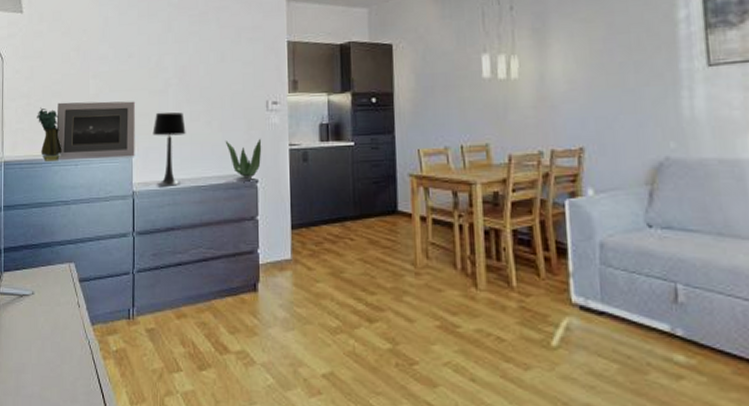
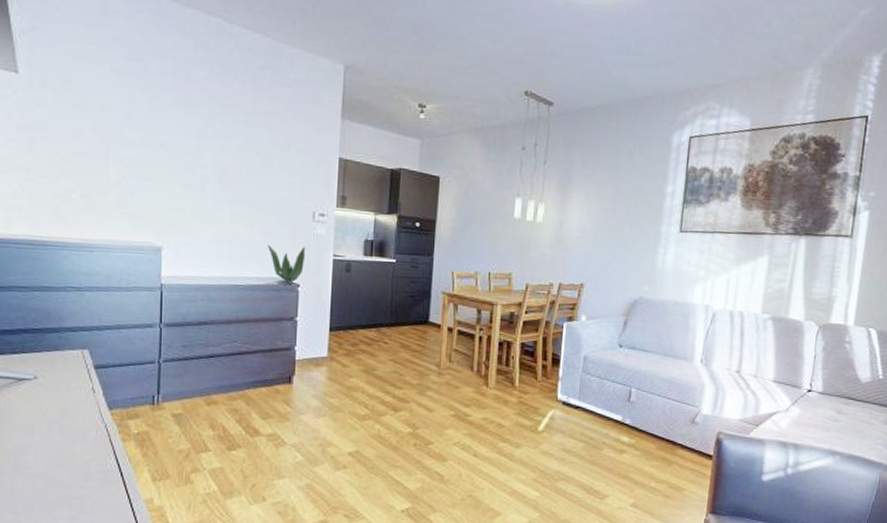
vase: present [37,107,62,163] -> none [39,185,73,246]
picture frame: present [56,101,136,161] -> none [66,182,167,250]
table lamp: present [152,112,186,186] -> none [186,208,225,283]

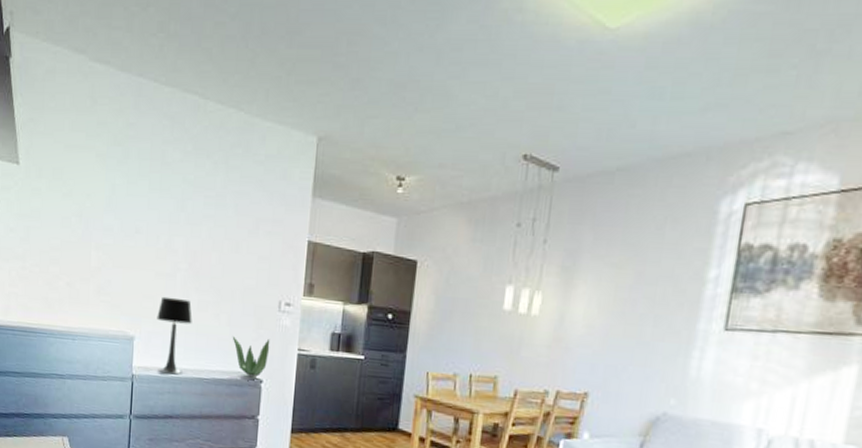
table lamp: none [186,208,225,283] -> present [157,296,193,375]

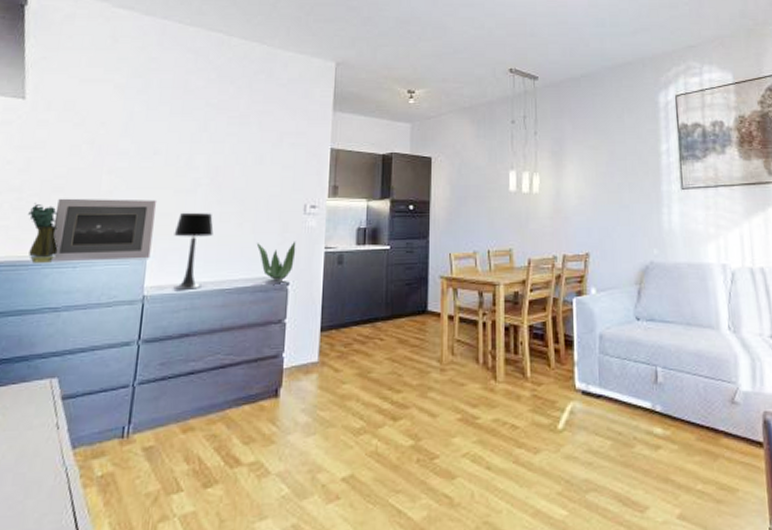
vase: none [32,273,59,333] -> present [28,203,58,265]
picture frame: none [53,270,141,340] -> present [51,198,157,263]

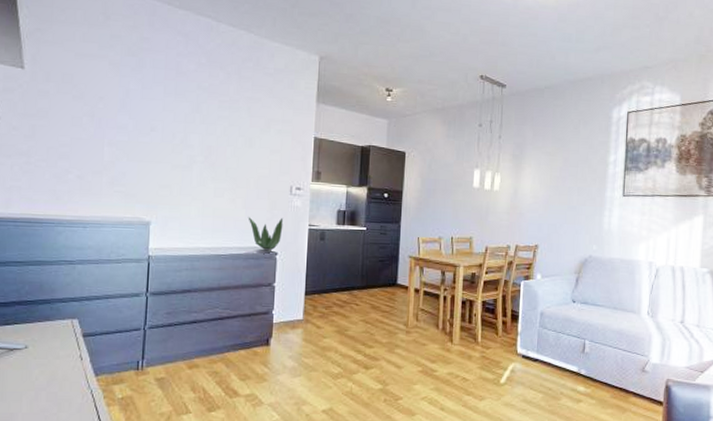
vase: present [28,203,58,265] -> none [38,168,68,223]
picture frame: present [51,198,157,263] -> none [62,165,157,224]
table lamp: present [173,212,214,290] -> none [173,185,209,253]

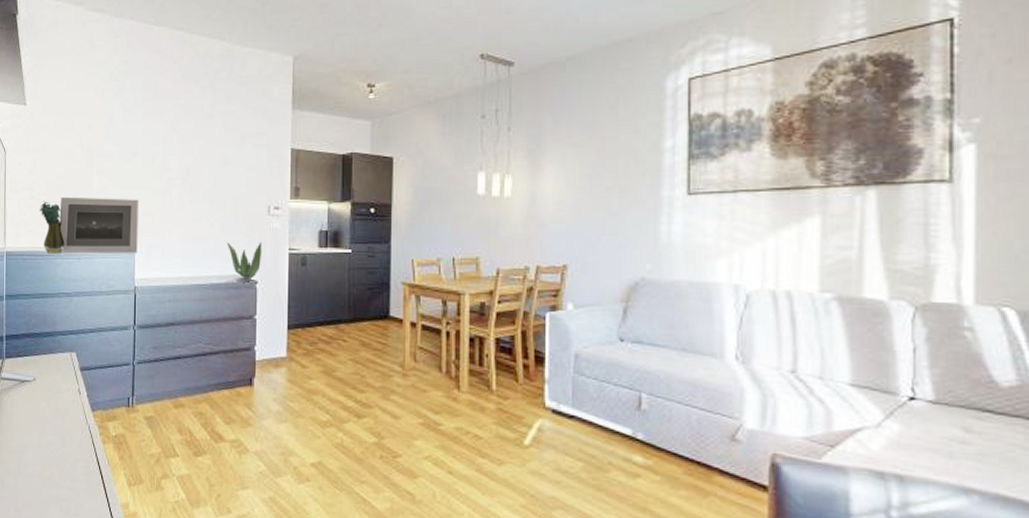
vase: none [38,168,68,223] -> present [40,201,65,255]
picture frame: none [62,165,157,224] -> present [59,197,140,254]

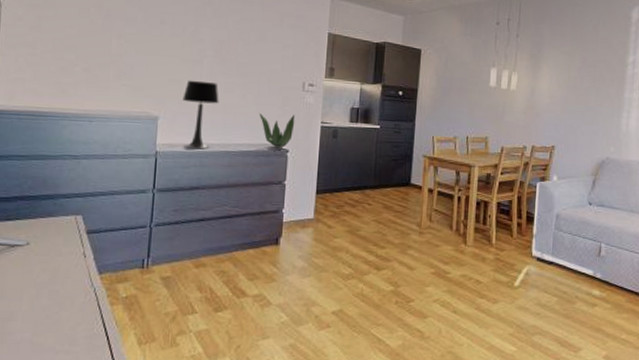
vase: present [40,201,65,255] -> none [43,59,74,116]
picture frame: present [59,197,140,254] -> none [68,57,166,119]
table lamp: none [155,211,189,283] -> present [182,80,219,150]

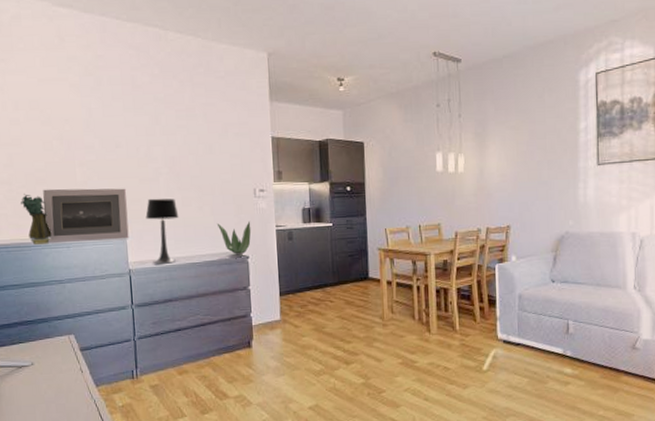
vase: none [43,59,74,116] -> present [21,194,52,246]
picture frame: none [68,57,166,119] -> present [42,188,129,244]

